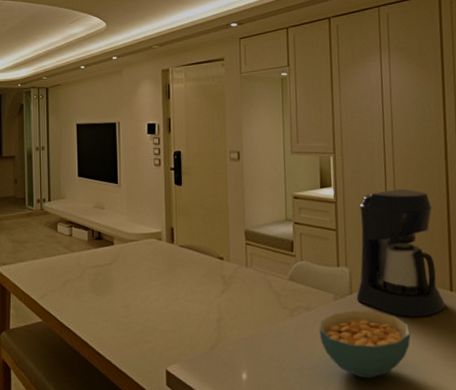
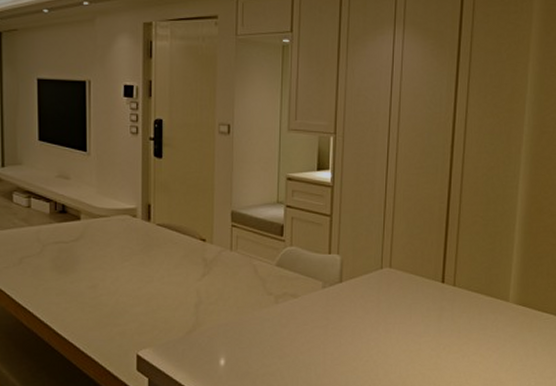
cereal bowl: present [319,310,411,379] -> none [304,299,398,367]
coffee maker: present [356,188,446,318] -> none [346,176,436,308]

